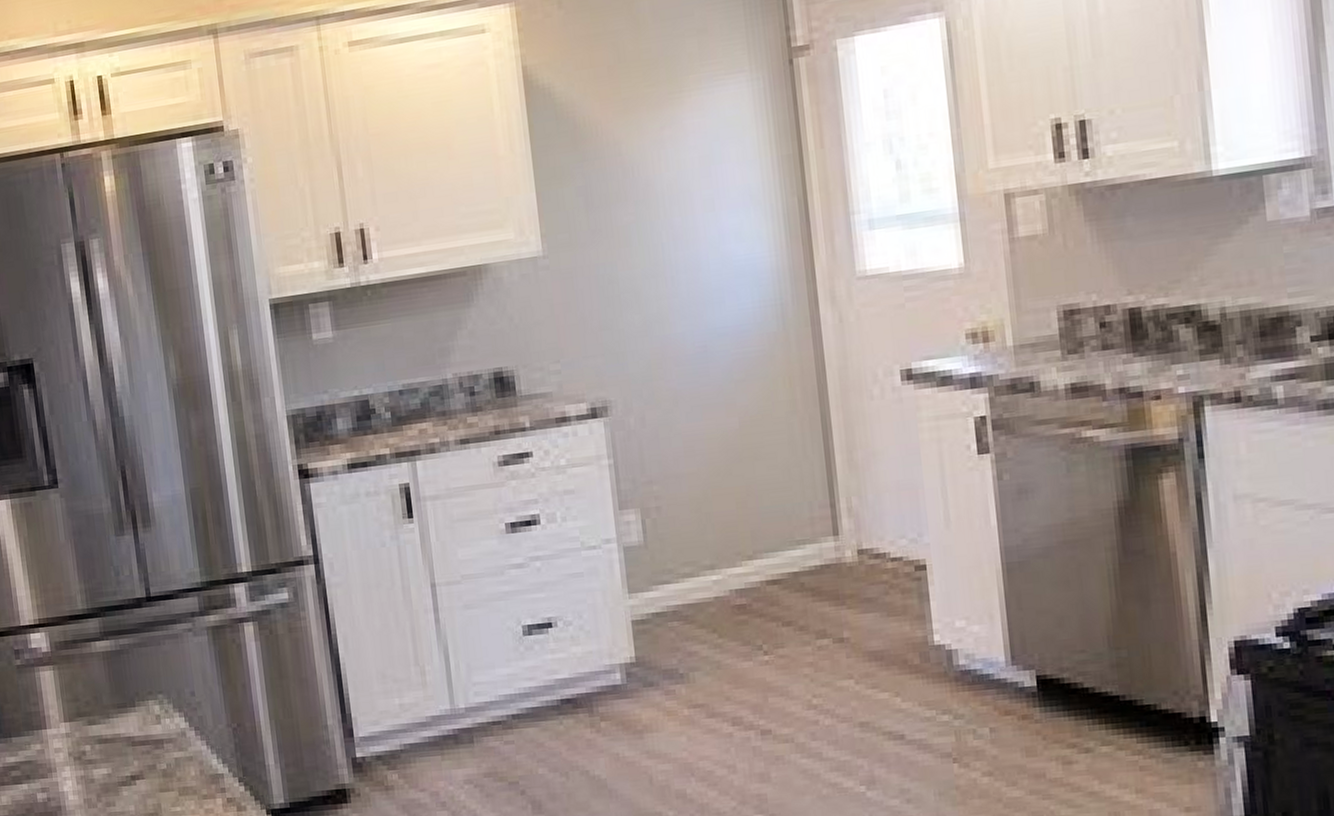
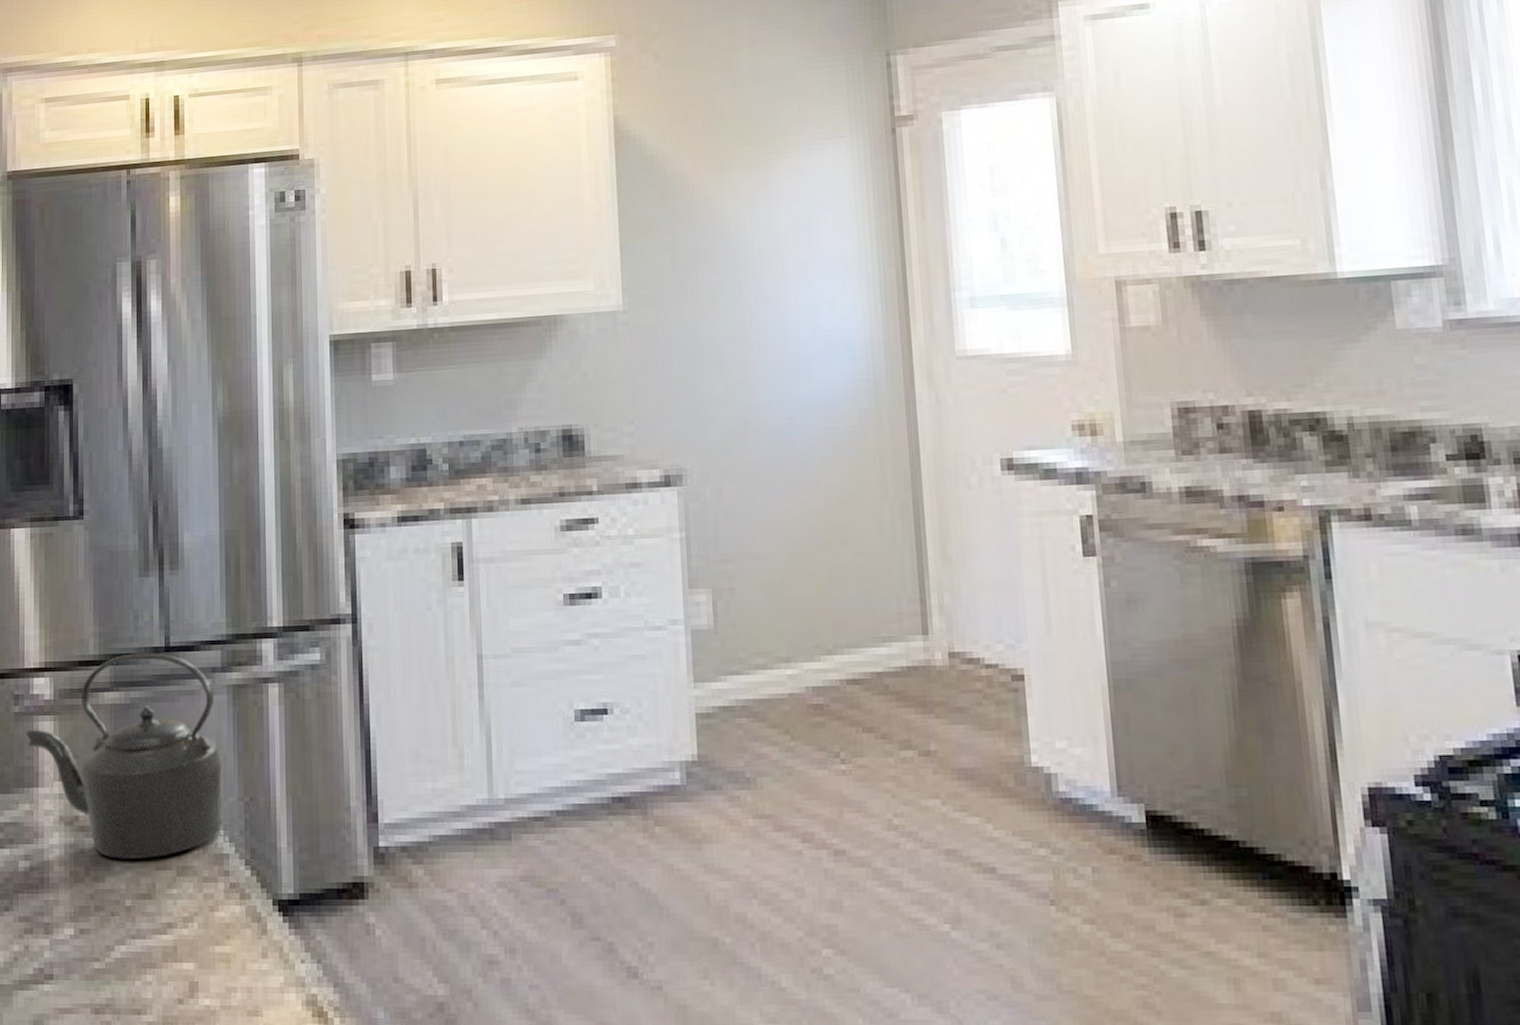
kettle: none [29,603,215,785] -> present [26,652,222,859]

